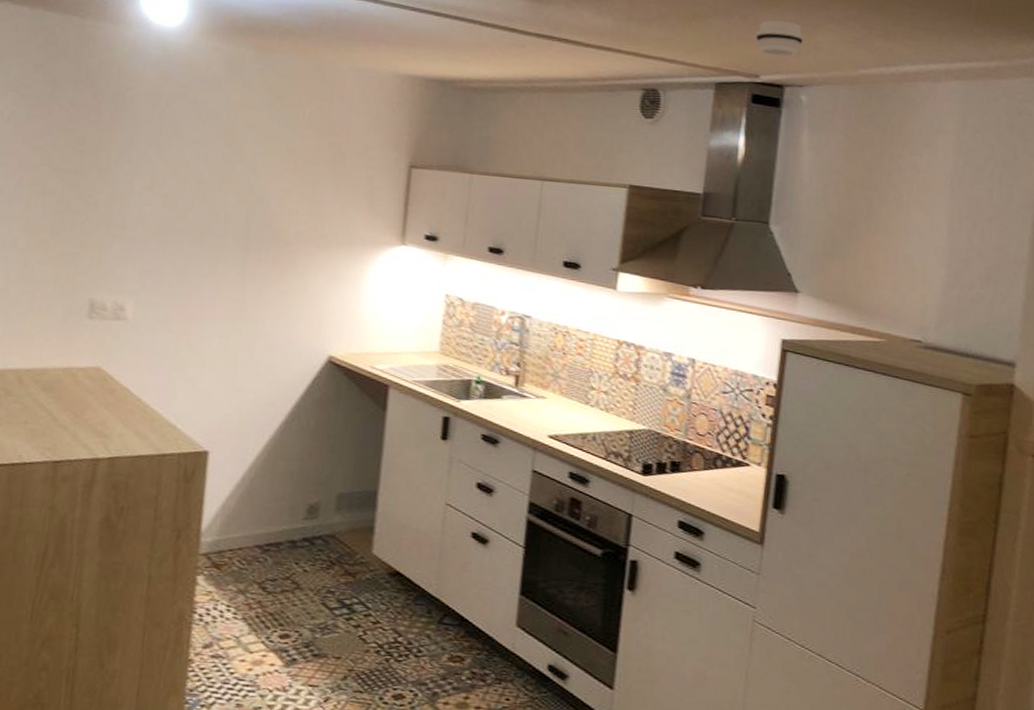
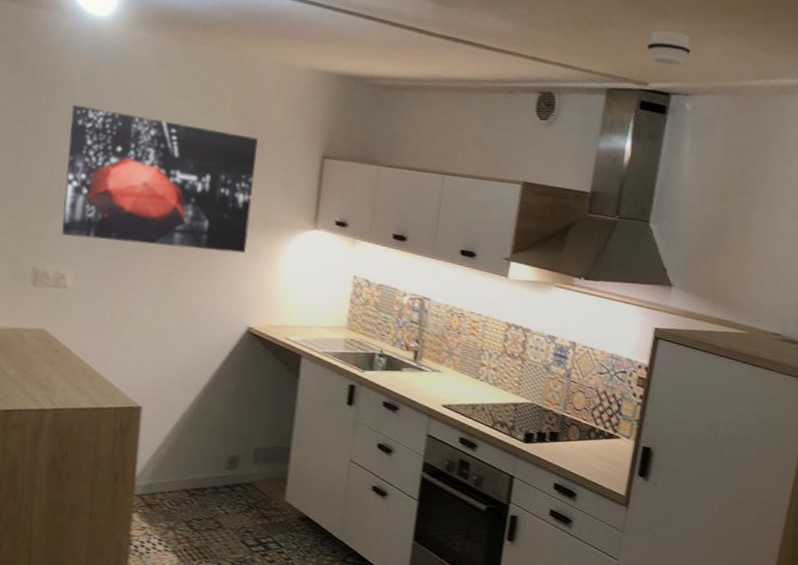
wall art: none [121,120,339,275] -> present [61,104,258,254]

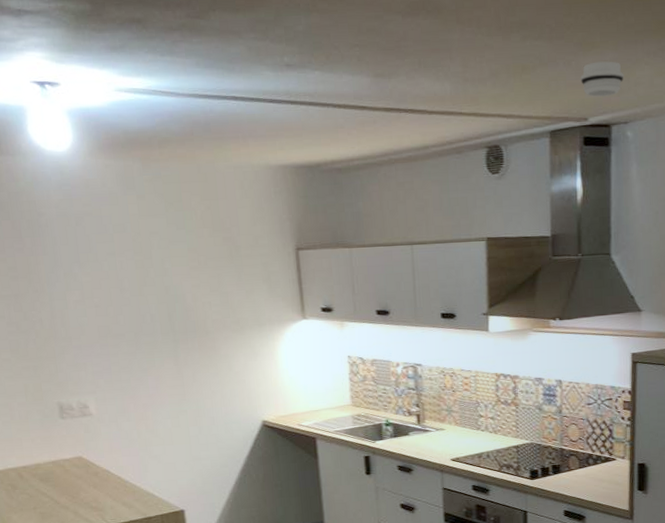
wall art: present [61,104,258,254] -> none [55,242,245,368]

